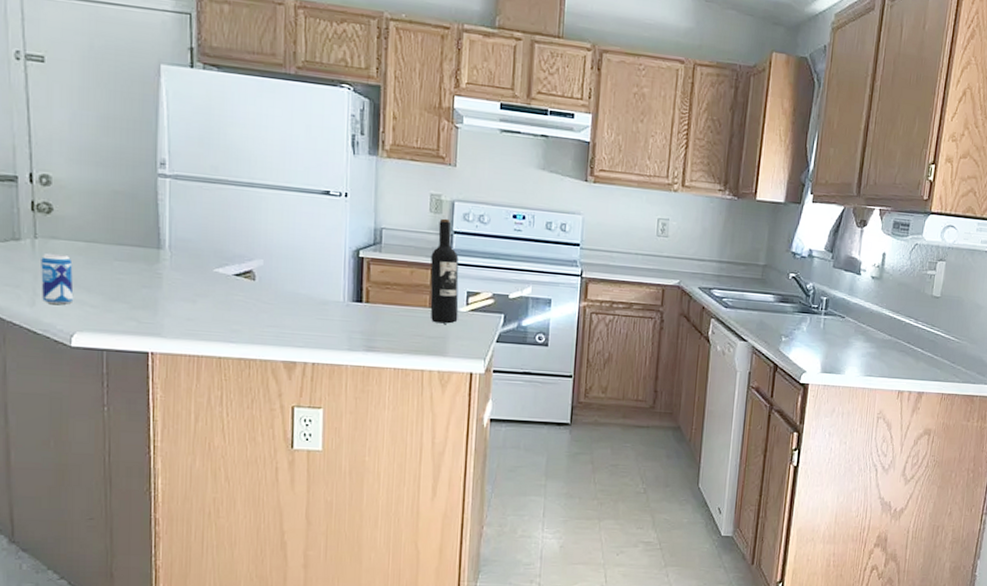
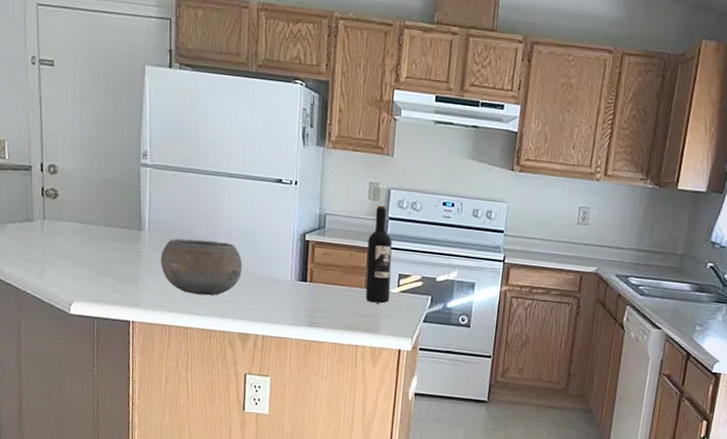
beverage can: present [41,253,74,305] -> none [48,233,73,278]
bowl: none [184,257,286,321] -> present [160,238,243,296]

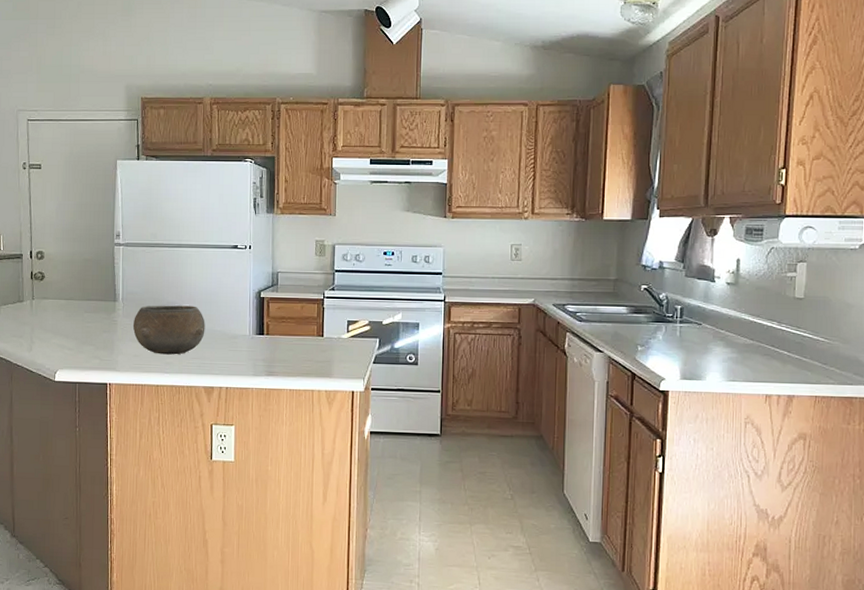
wine bottle: present [365,205,392,304] -> none [317,260,341,349]

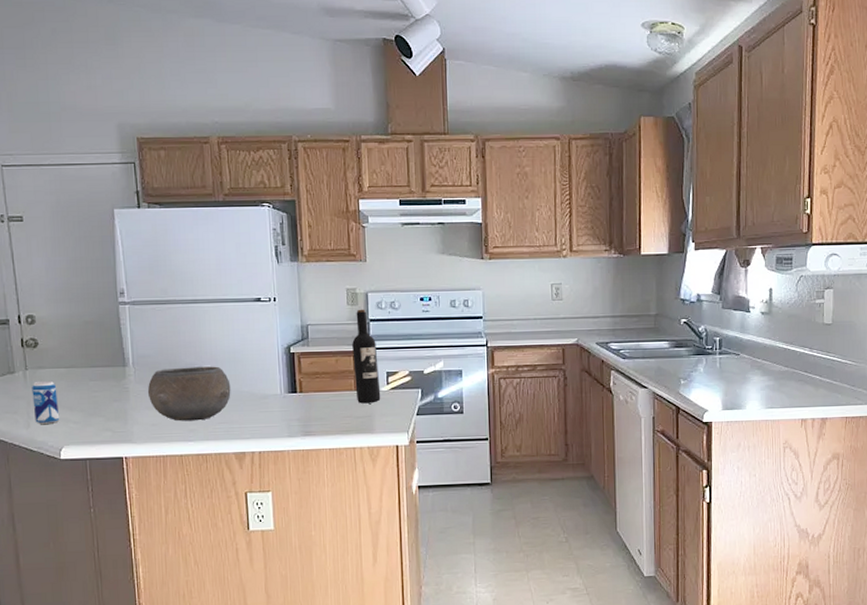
beverage can: none [36,310,57,349] -> present [32,380,60,424]
wine bottle: none [317,260,341,349] -> present [352,309,381,404]

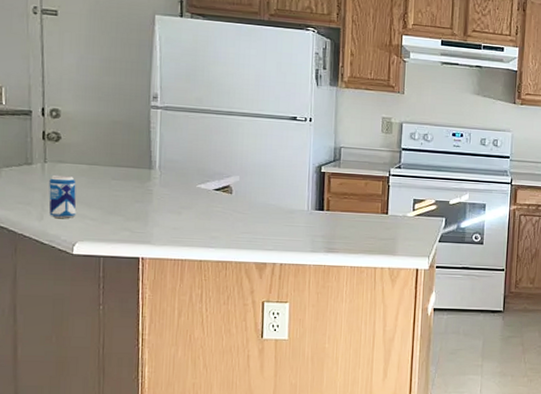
bowl: present [147,366,231,421] -> none [171,175,258,229]
wine bottle: present [352,309,381,404] -> none [382,137,407,227]

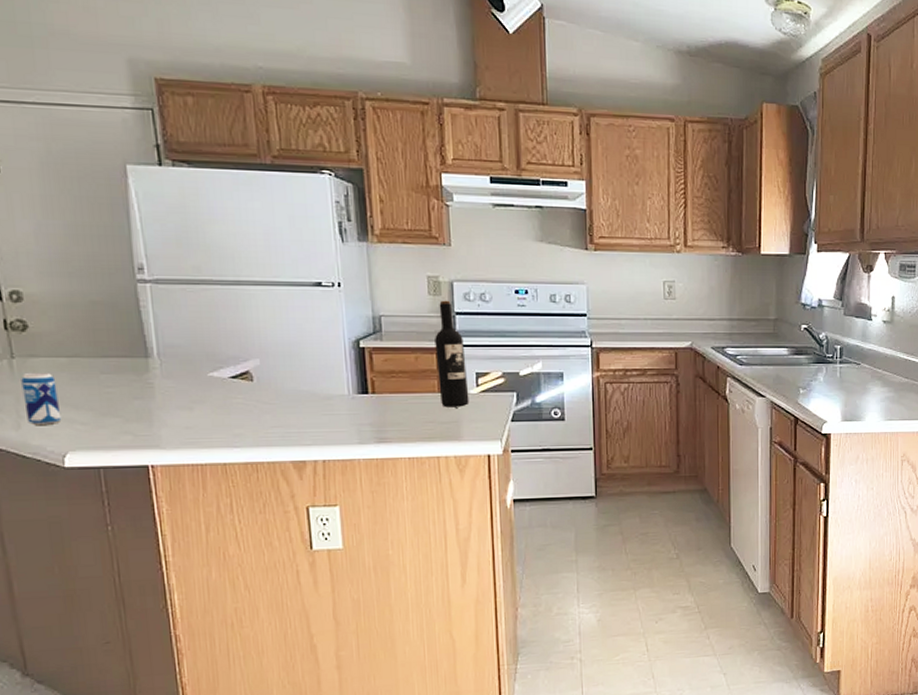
wine bottle: none [382,137,407,227] -> present [435,300,470,408]

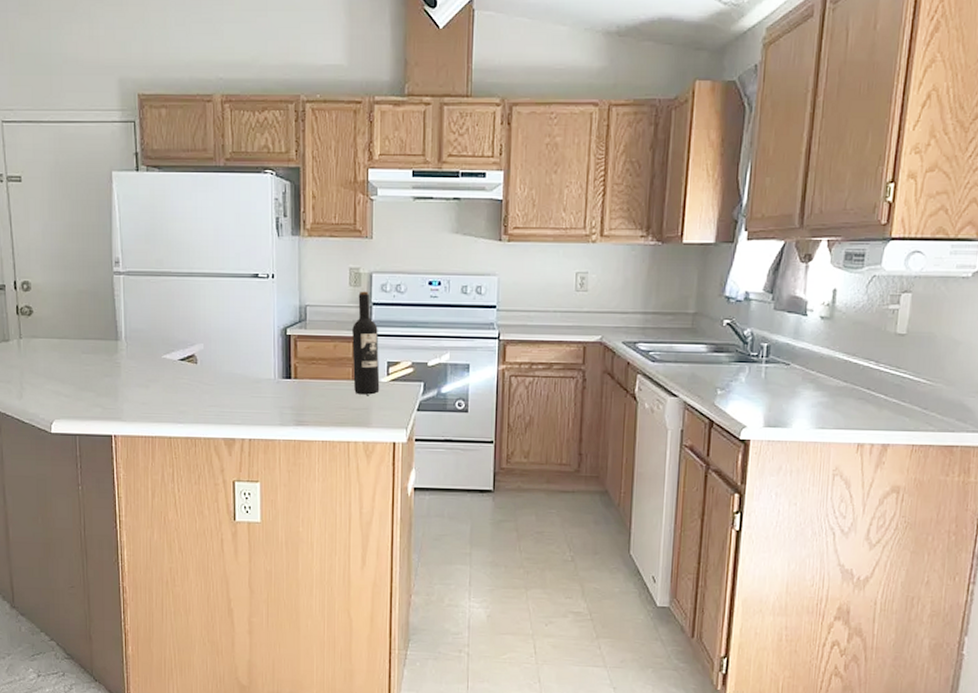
beverage can: present [21,372,62,425] -> none [25,350,52,396]

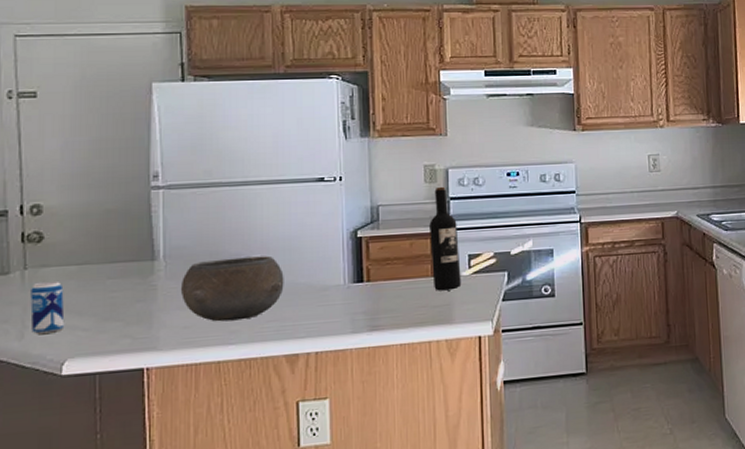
beverage can: none [25,350,52,396] -> present [30,280,65,334]
bowl: none [138,344,223,402] -> present [180,256,284,322]

